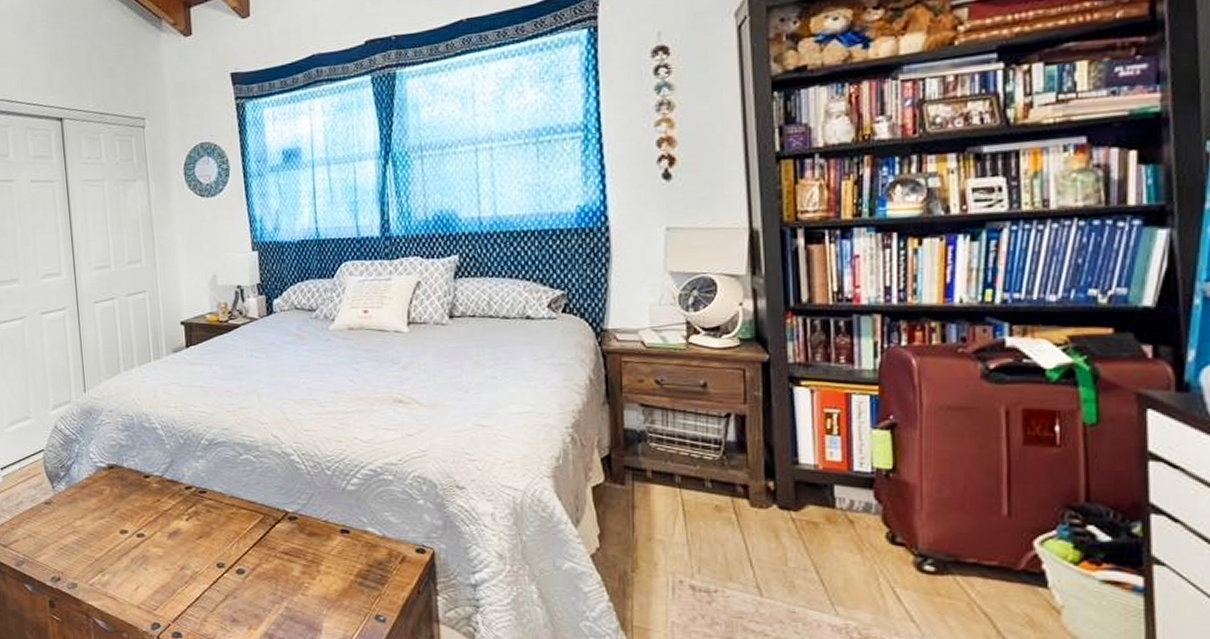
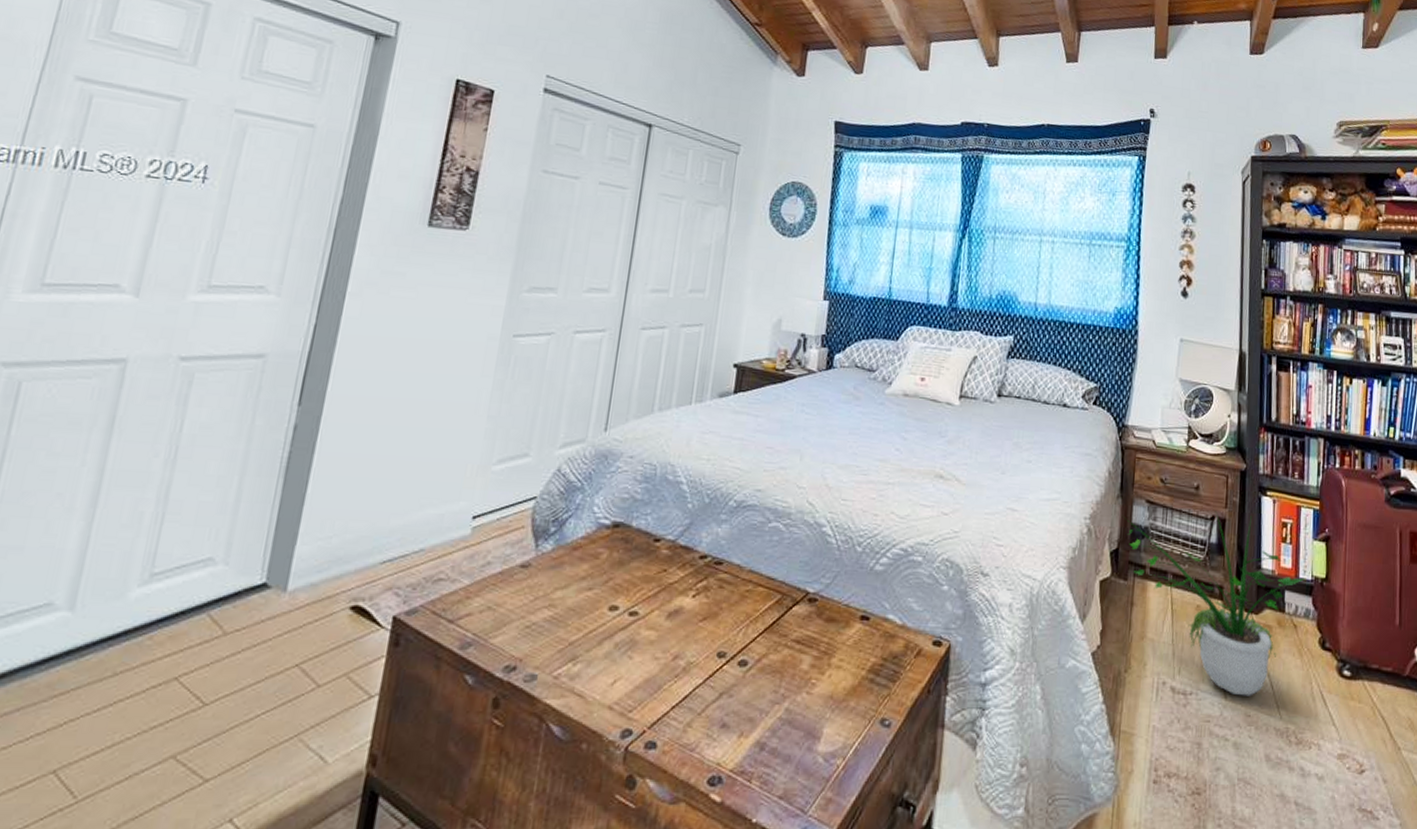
potted plant: none [615,408,862,593] -> present [1125,511,1305,696]

